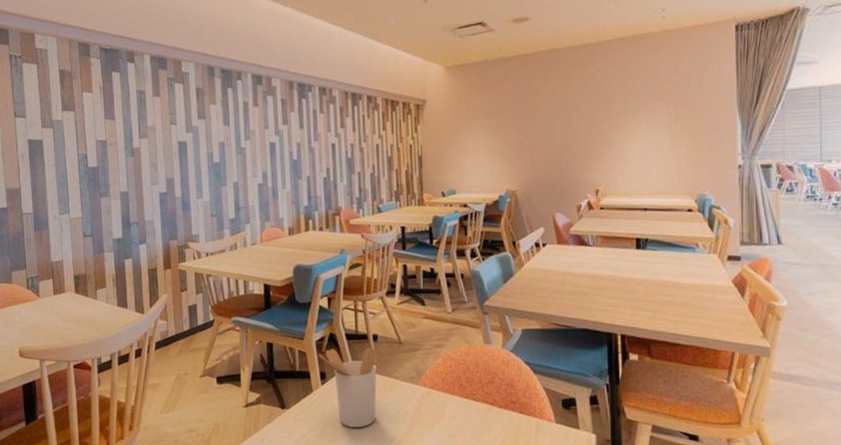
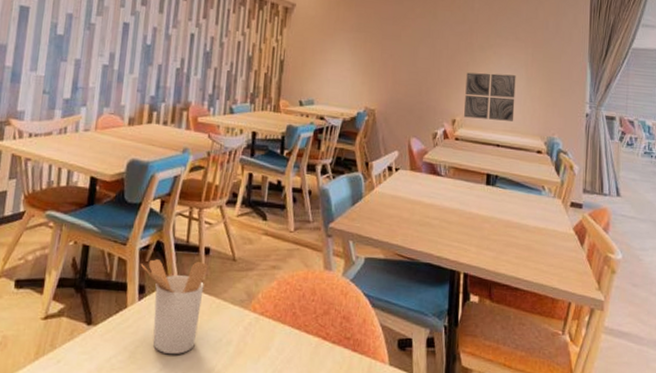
wall art: none [606,137,660,186] -> present [464,72,516,121]

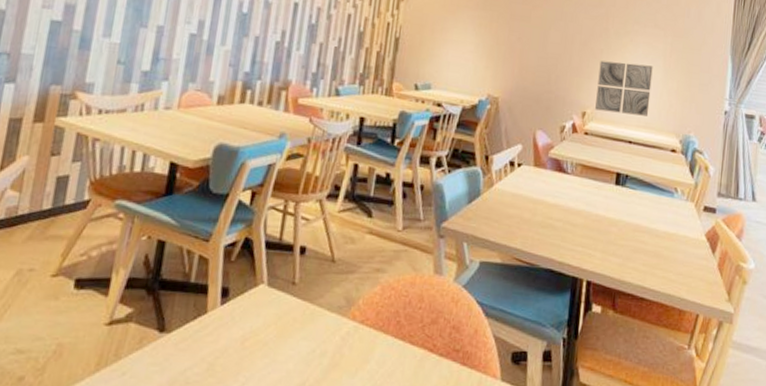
utensil holder: present [140,259,208,355] -> none [224,258,303,367]

